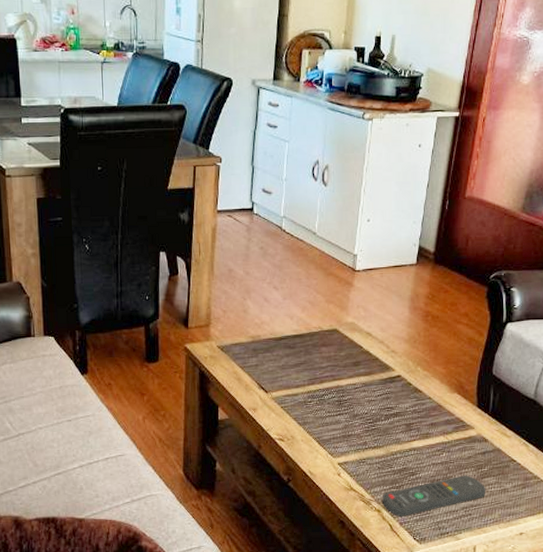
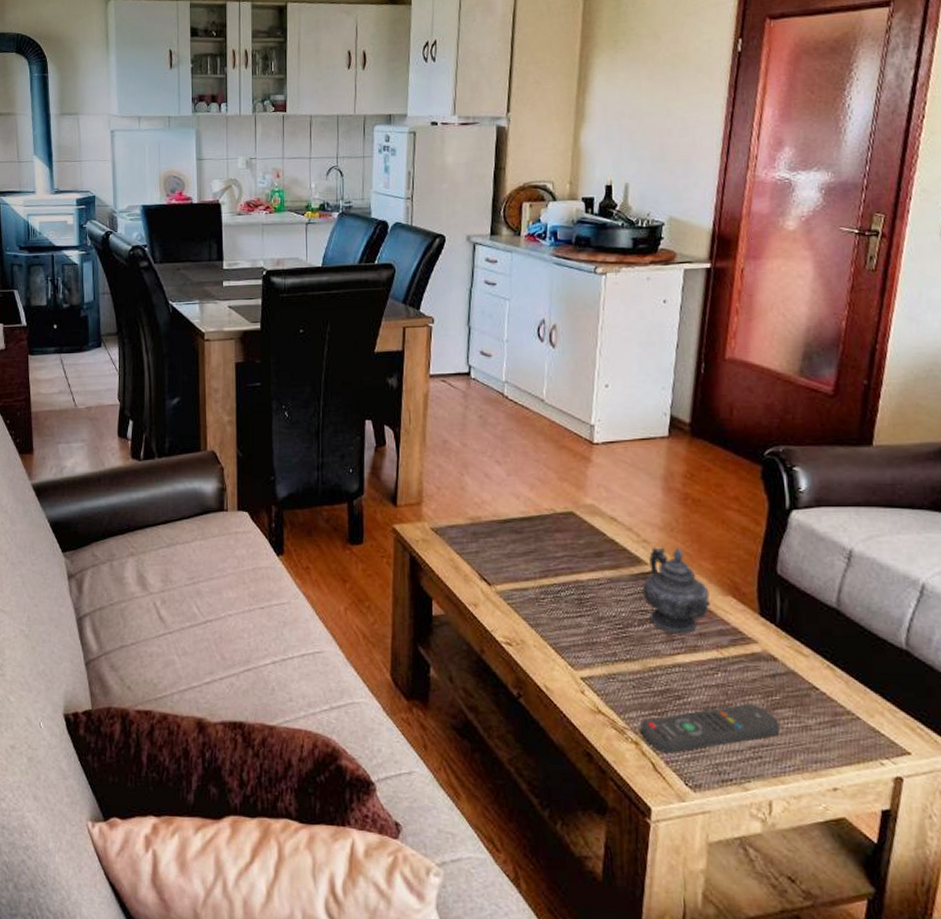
teapot: none [389,356,441,425] -> present [642,547,710,634]

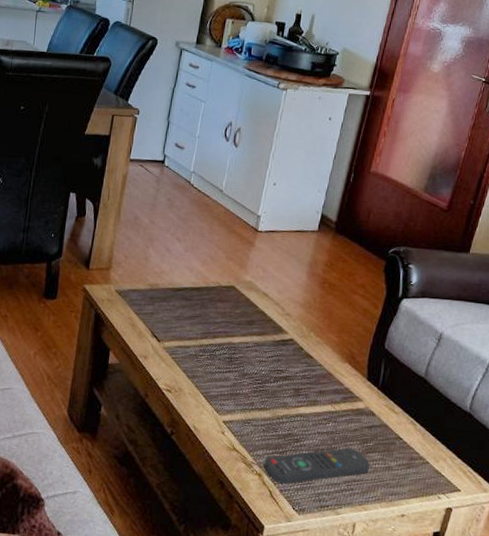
teapot: present [642,547,710,634] -> none [280,320,332,391]

